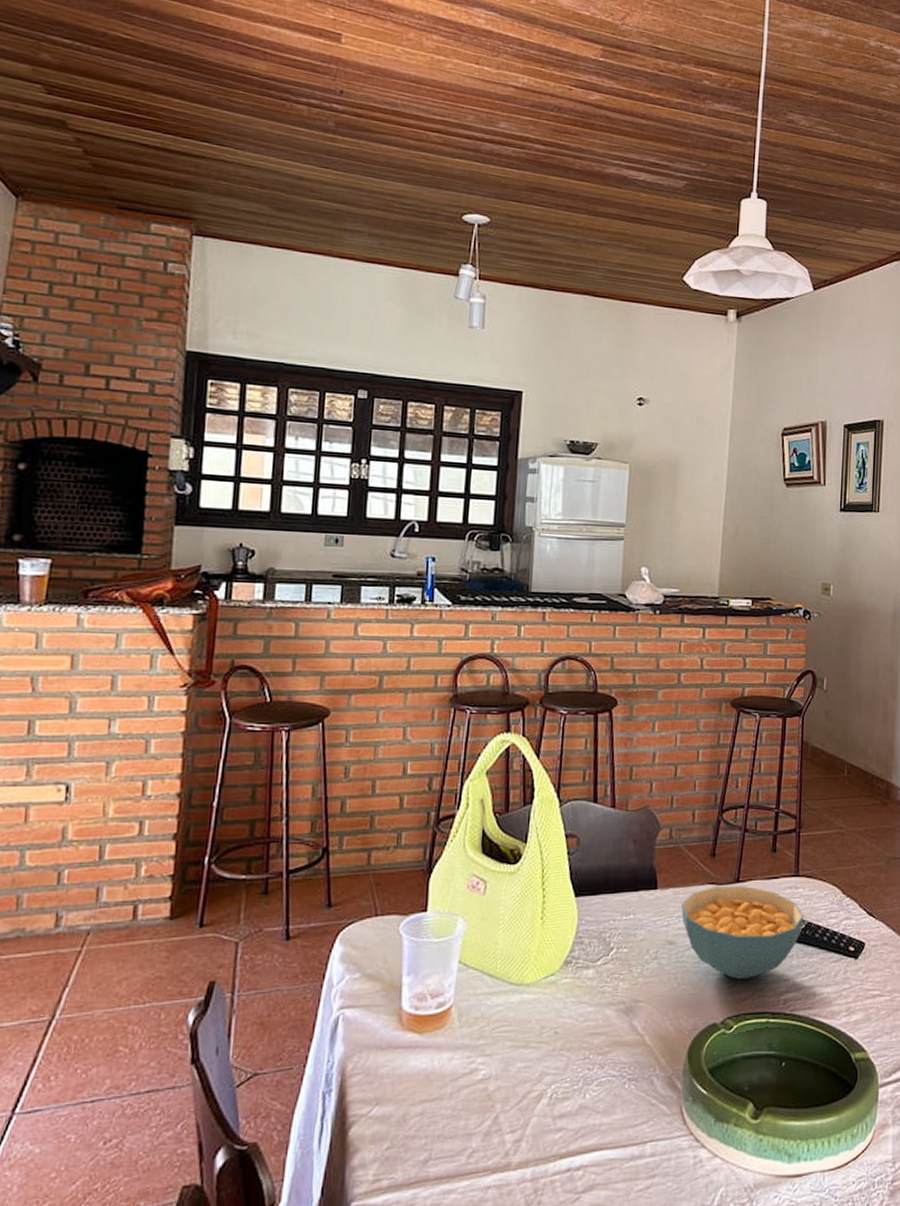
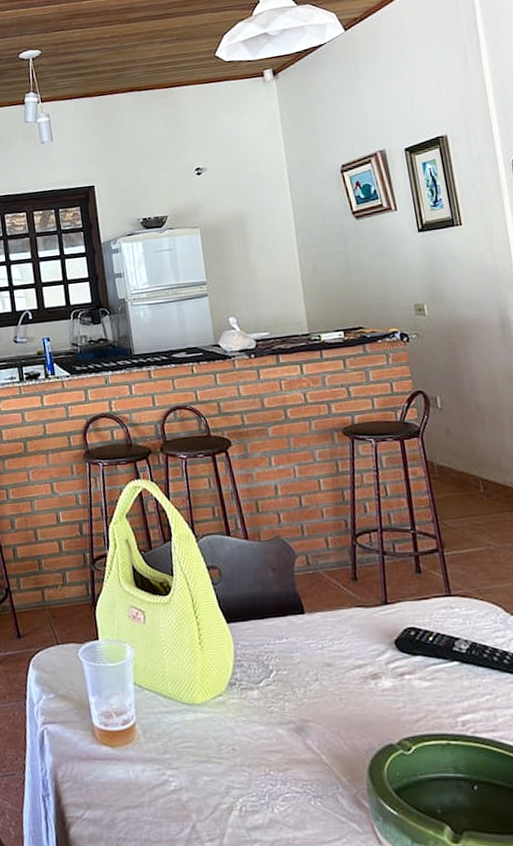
cereal bowl: present [681,886,804,979] -> none [332,608,467,700]

